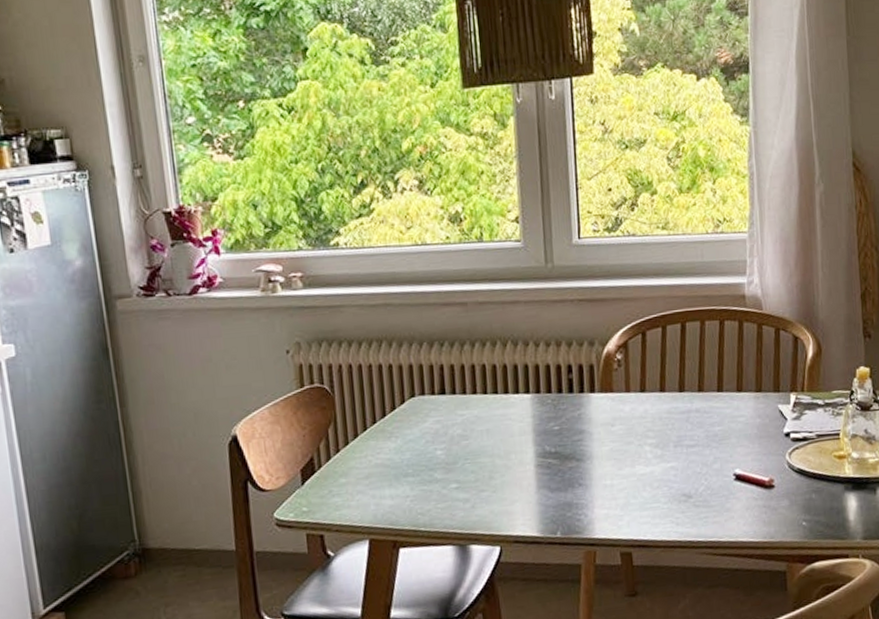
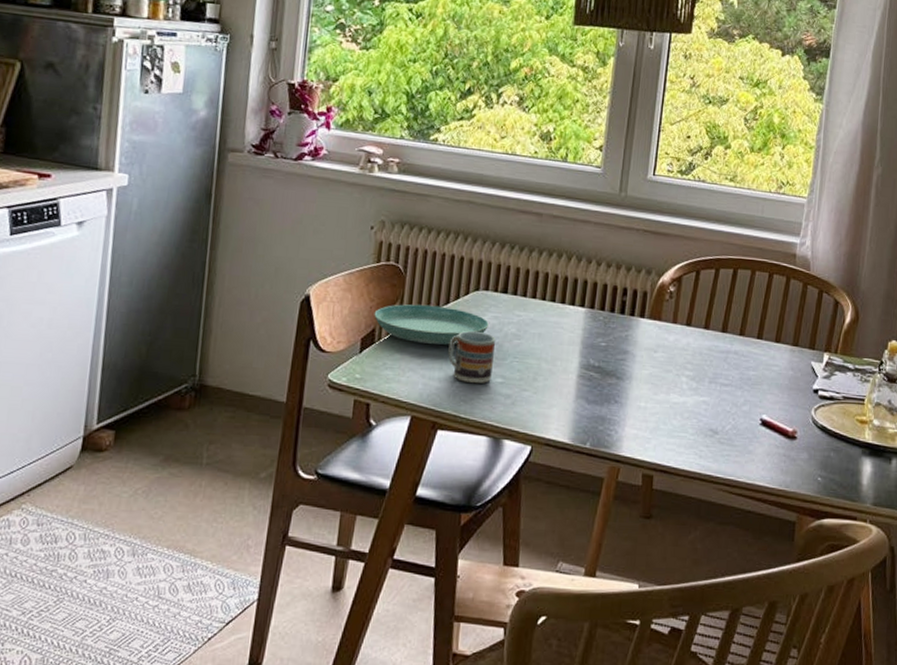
saucer: none [308,420,432,464] -> present [374,304,489,345]
cup: none [394,439,446,495] -> present [448,331,497,384]

